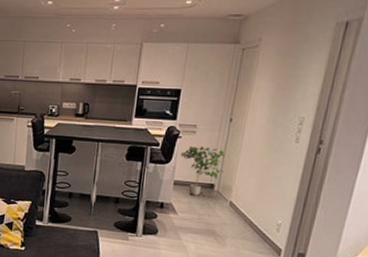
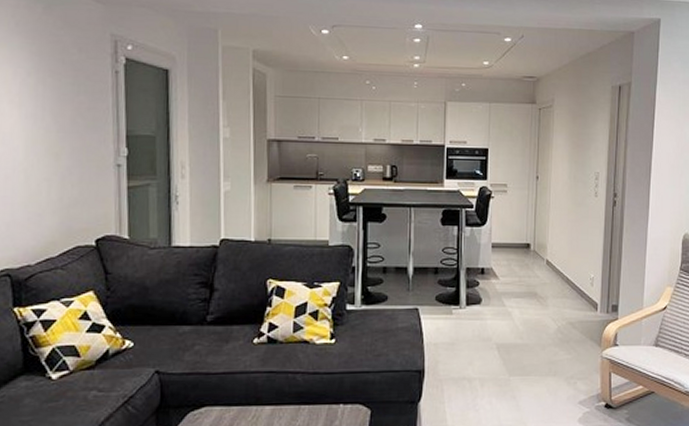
potted plant: present [180,146,225,197] -> none [495,205,537,259]

